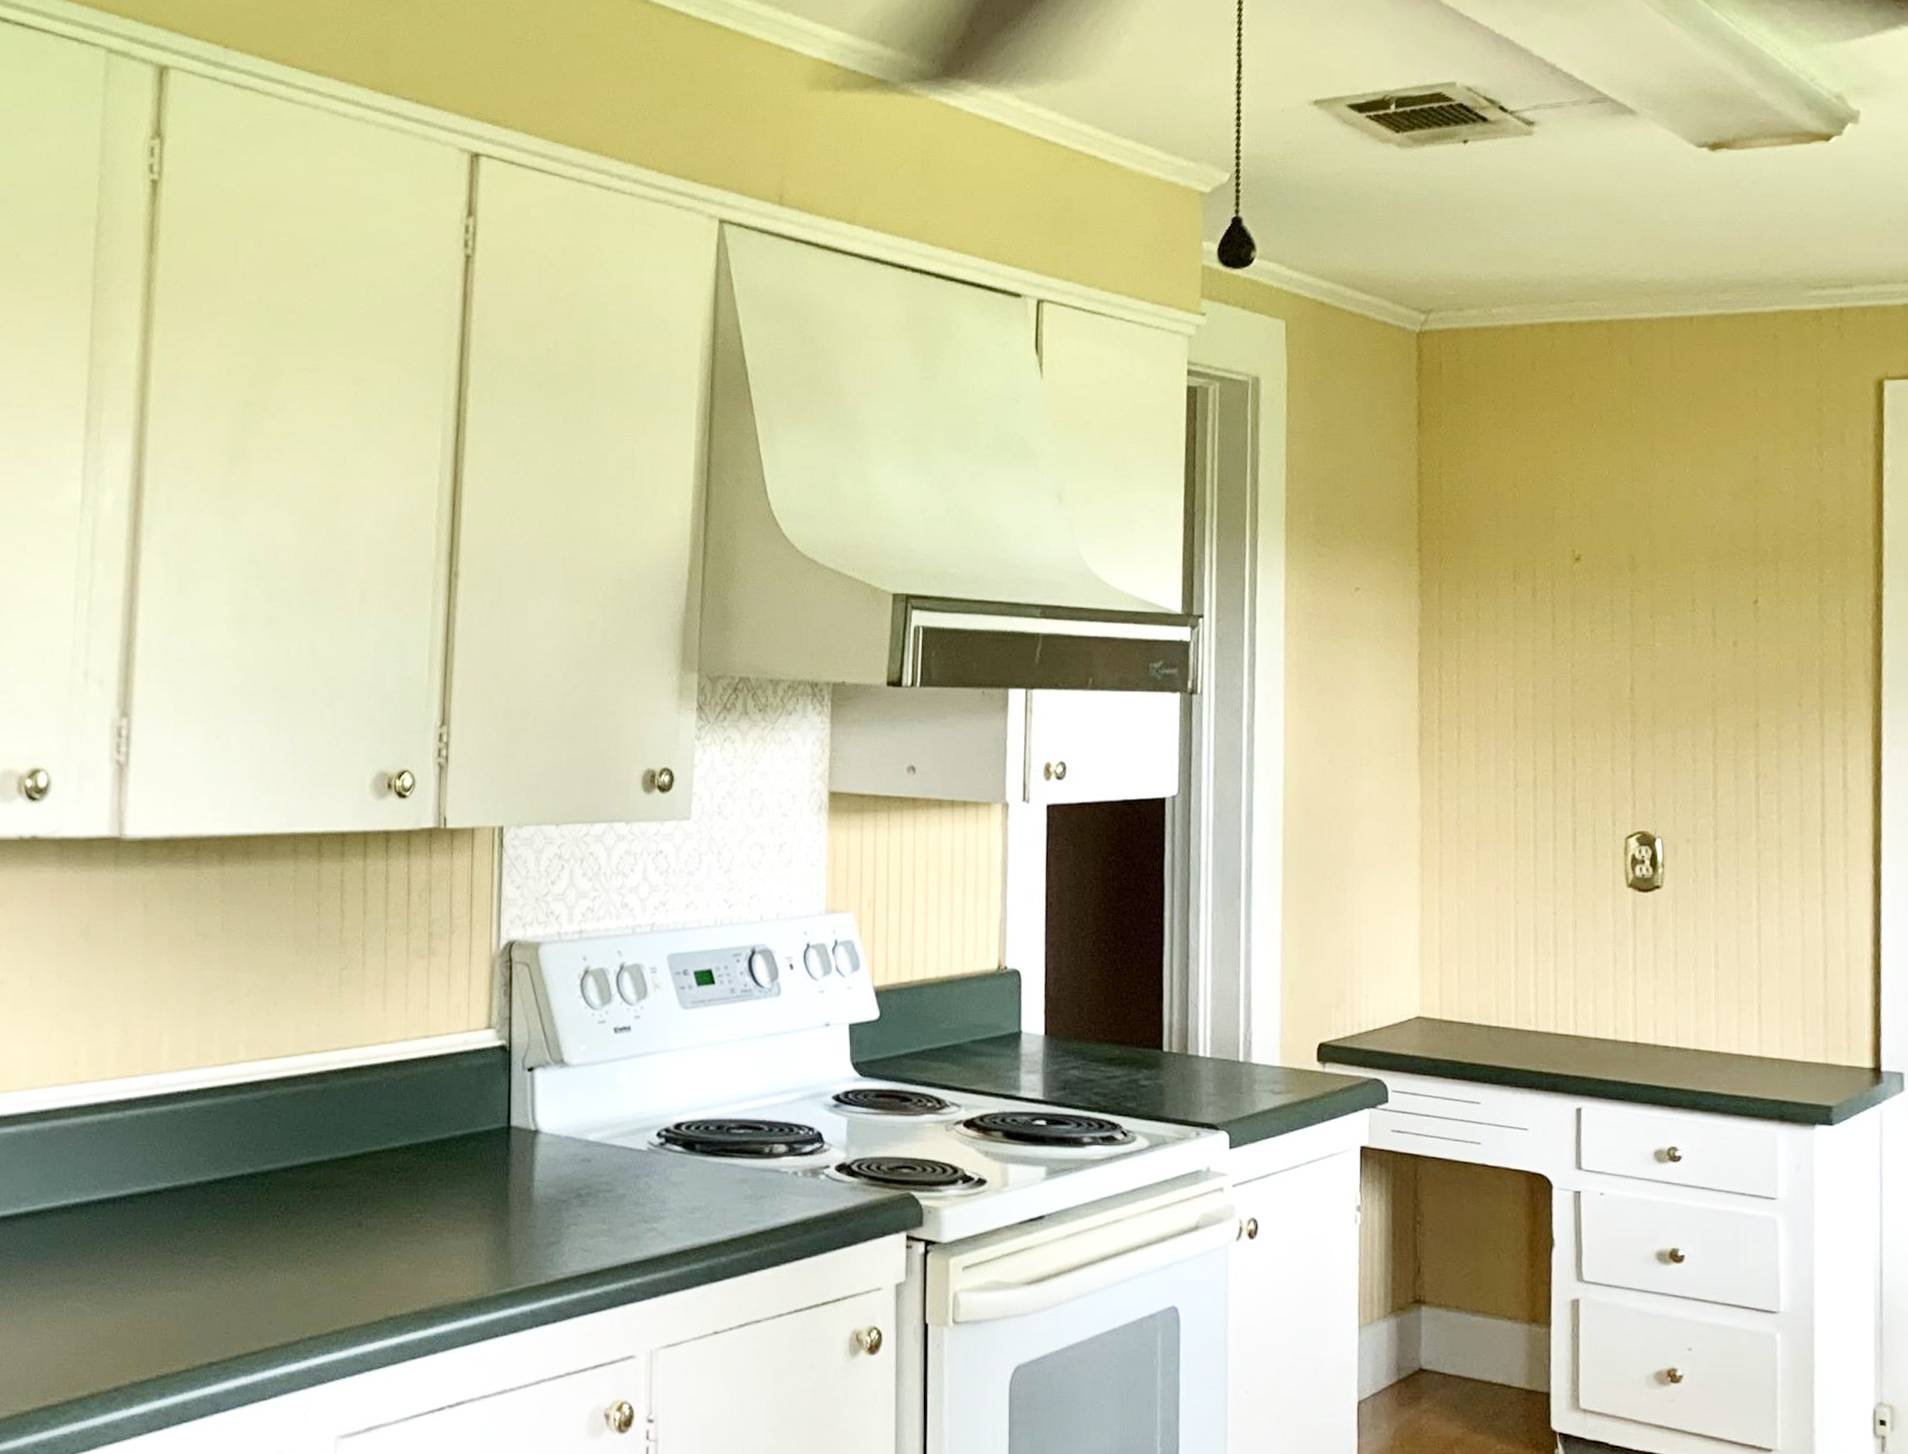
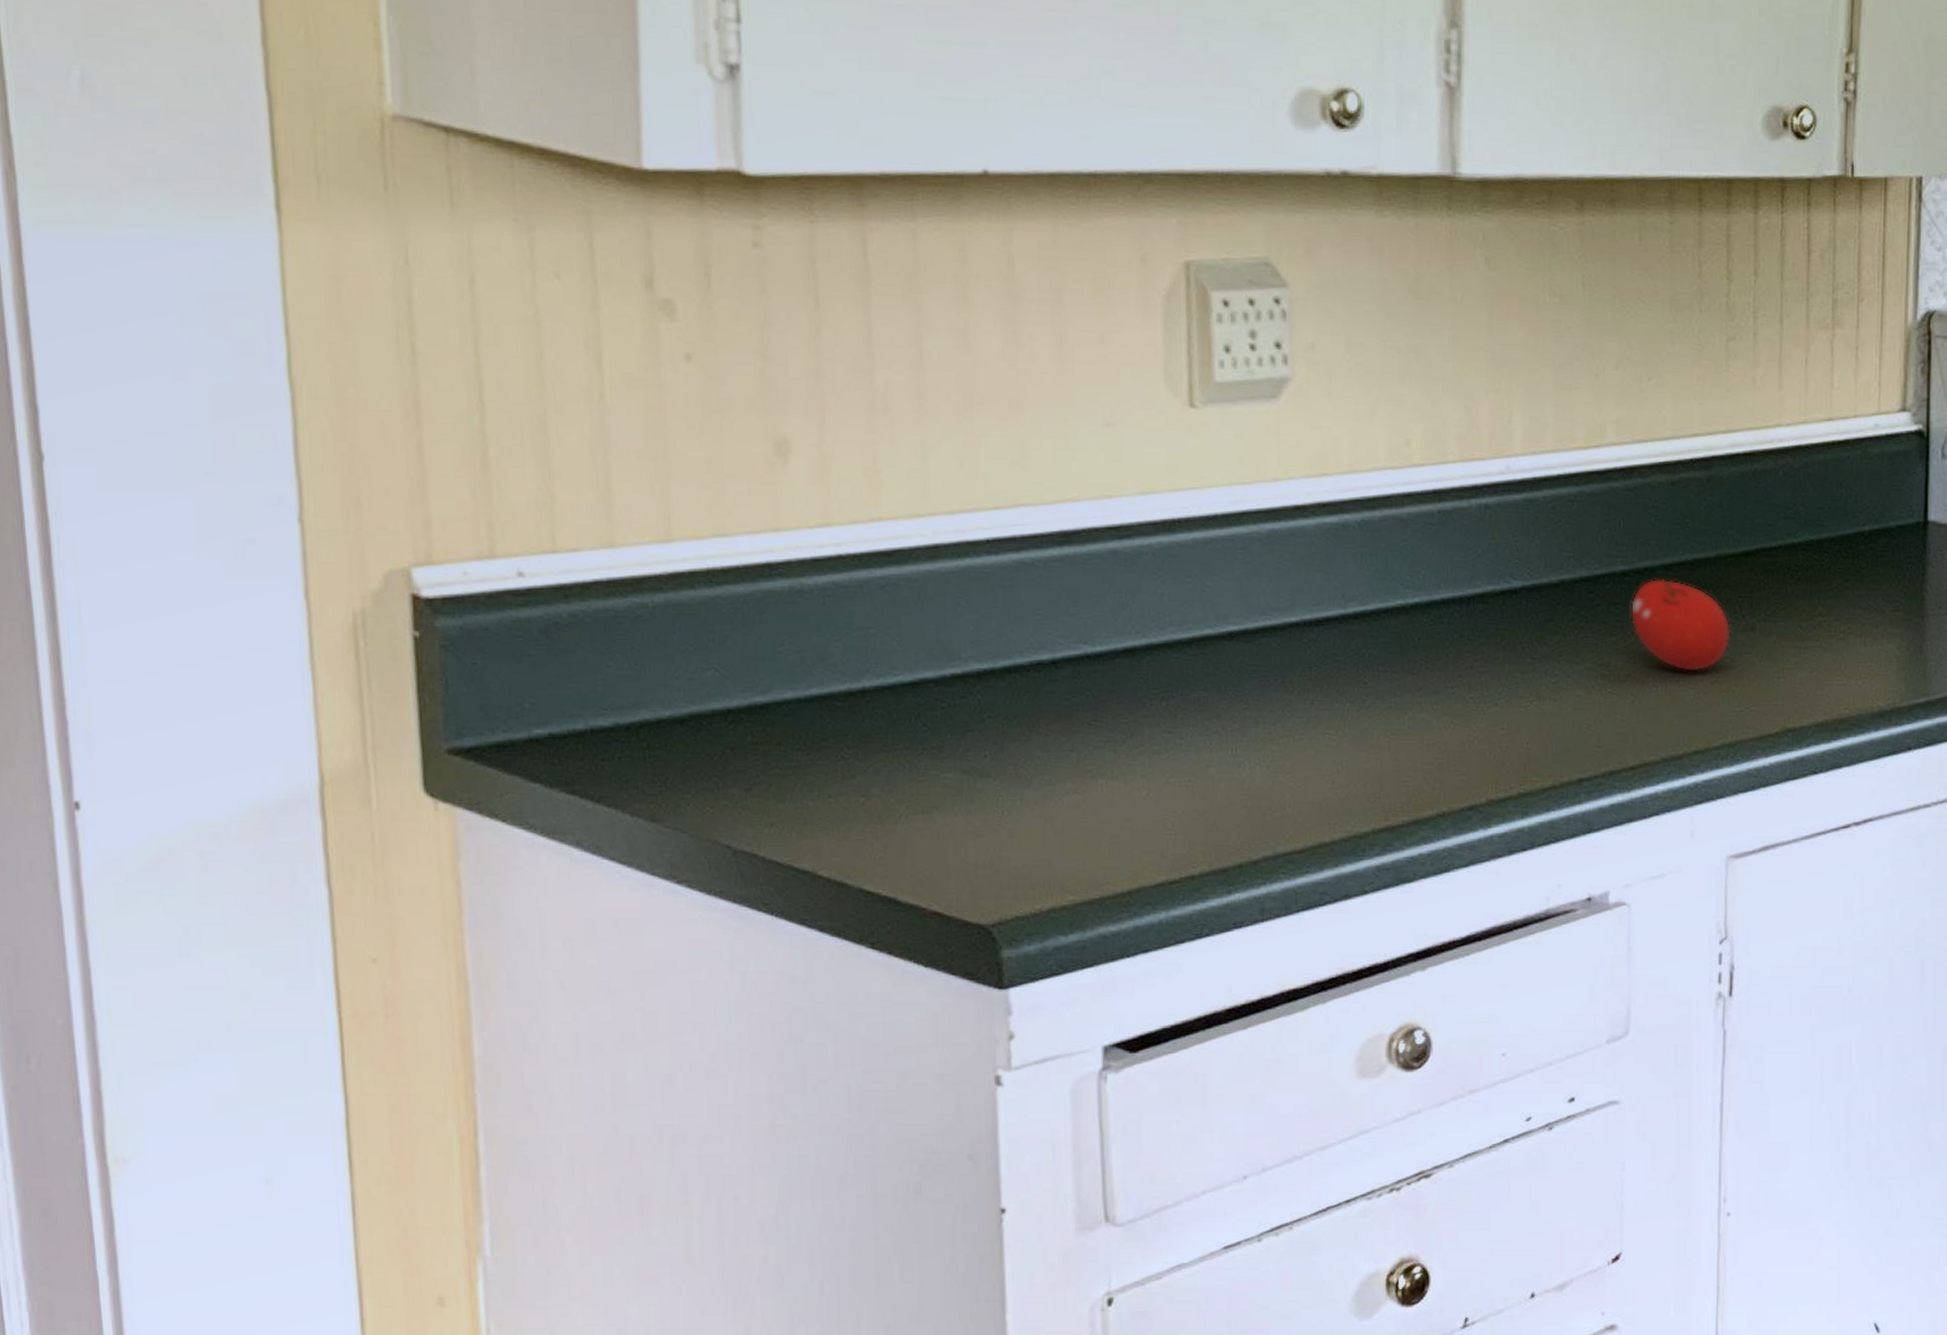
fruit: none [255,1179,341,1264] -> present [1630,578,1731,672]

